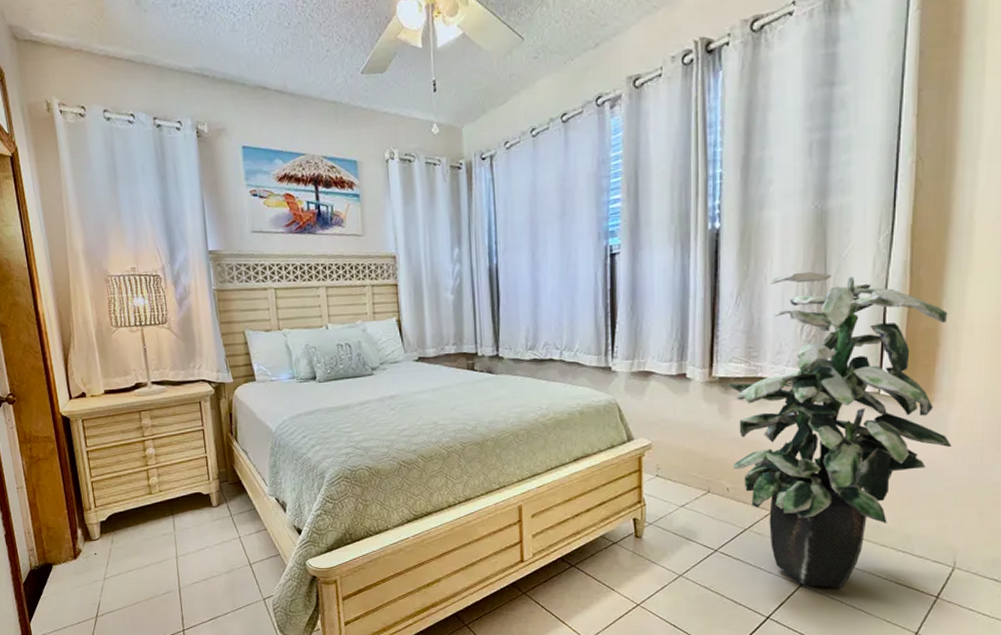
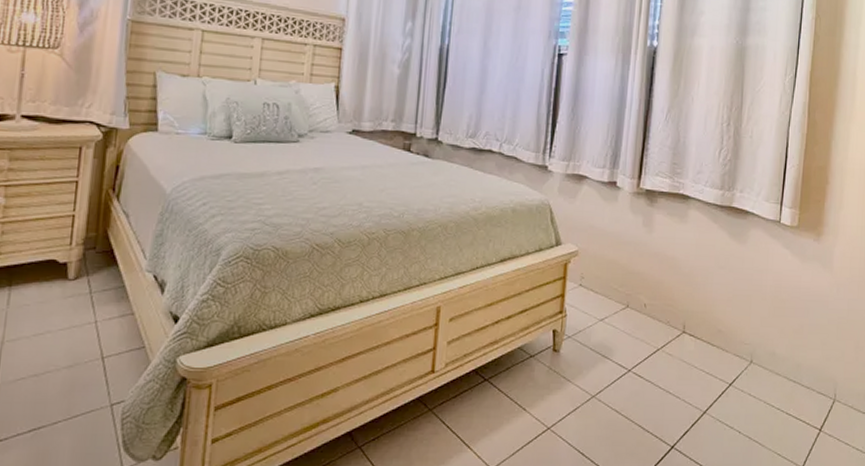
indoor plant: present [726,271,952,588] -> none [651,98,836,417]

